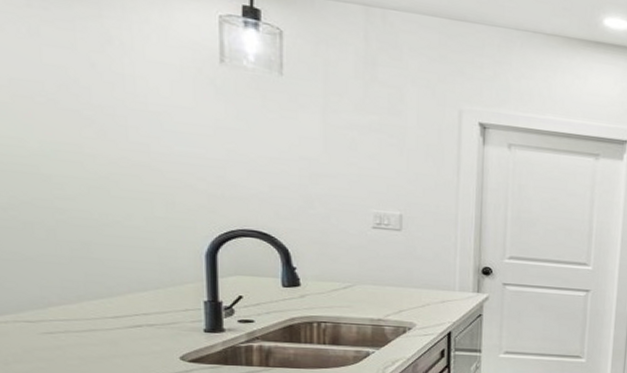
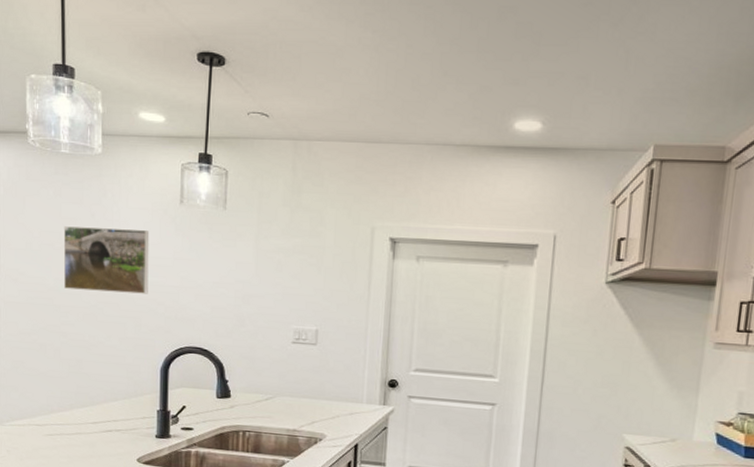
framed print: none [47,75,182,167] -> present [63,226,150,294]

